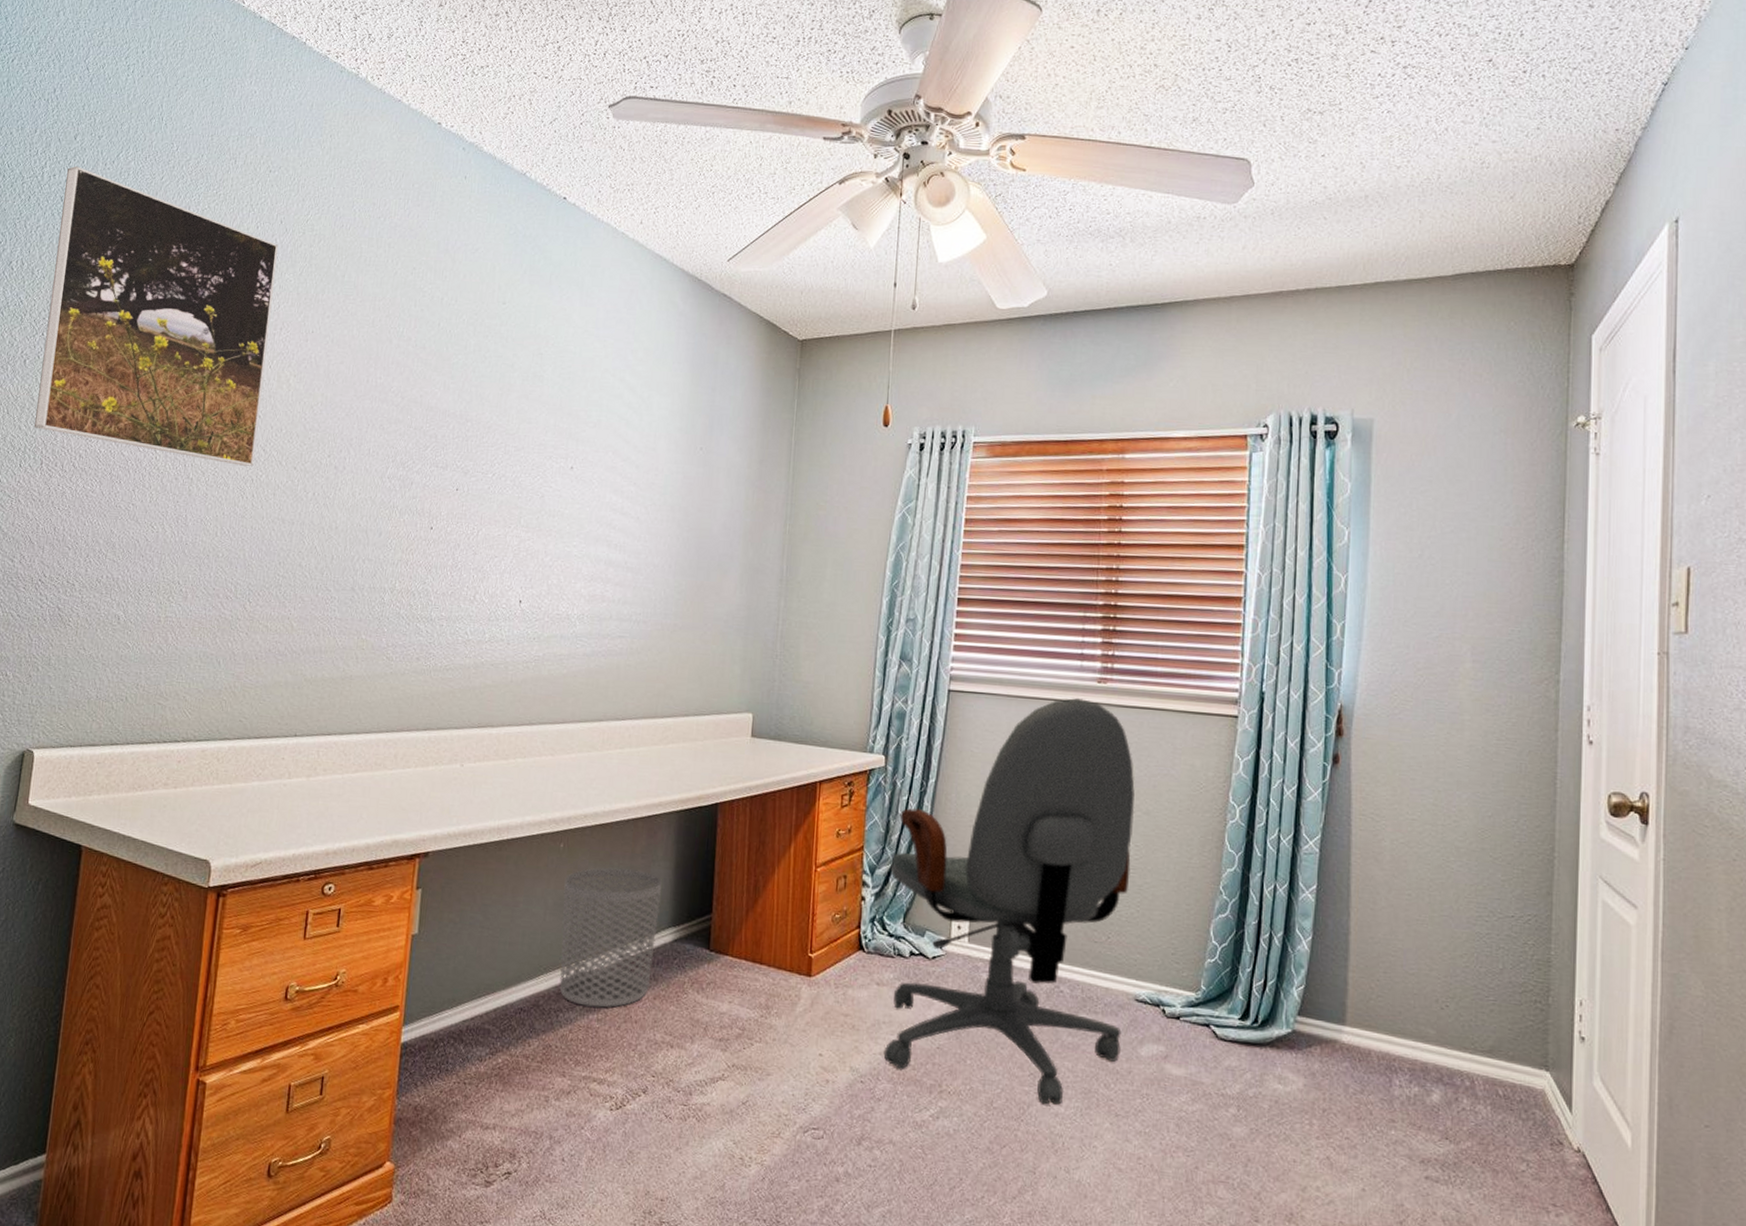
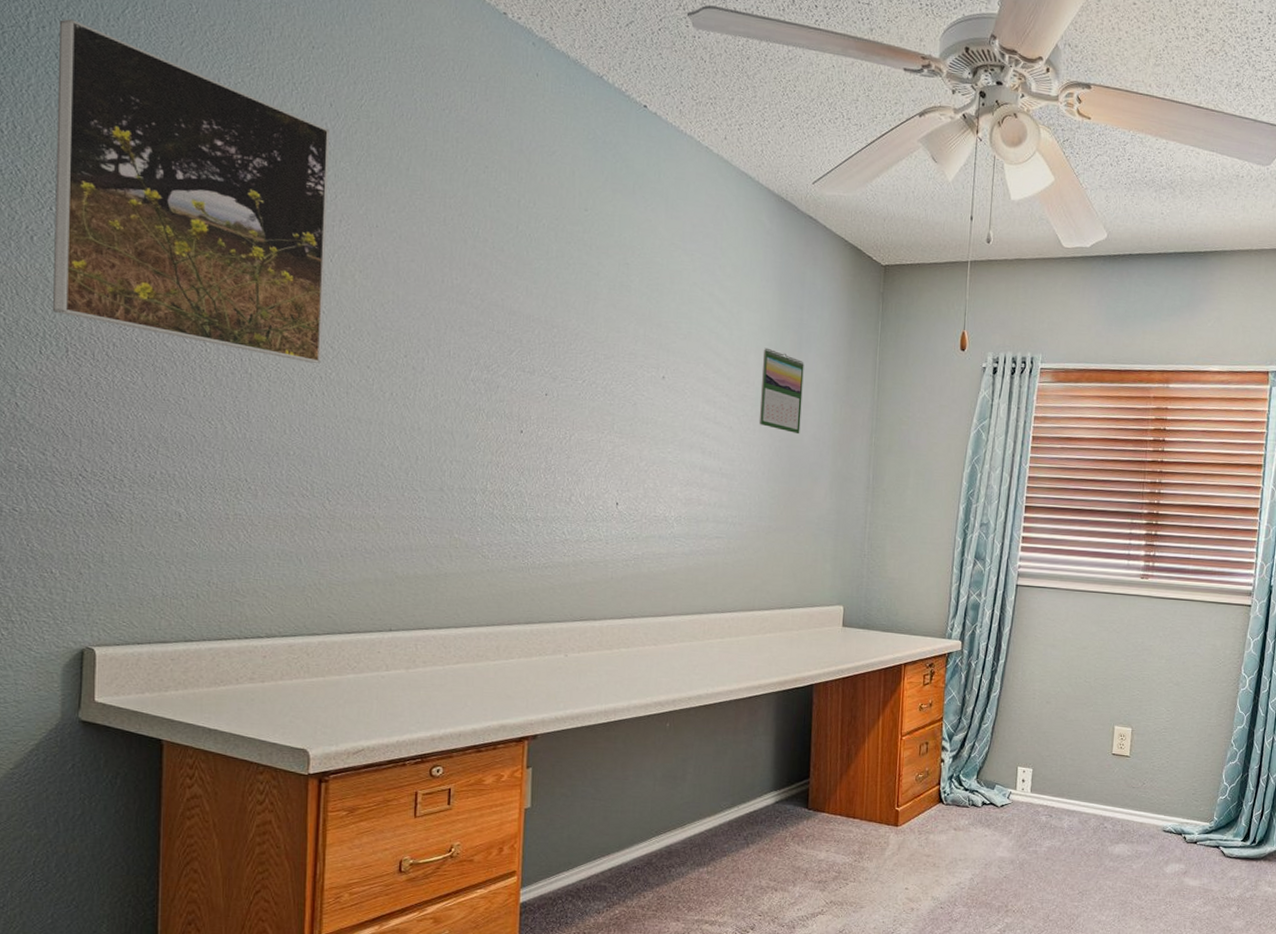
waste bin: present [559,867,662,1008] -> none [670,742,763,862]
calendar: none [666,432,716,524] -> present [758,347,804,435]
office chair: present [883,698,1135,1105] -> none [959,591,1168,915]

